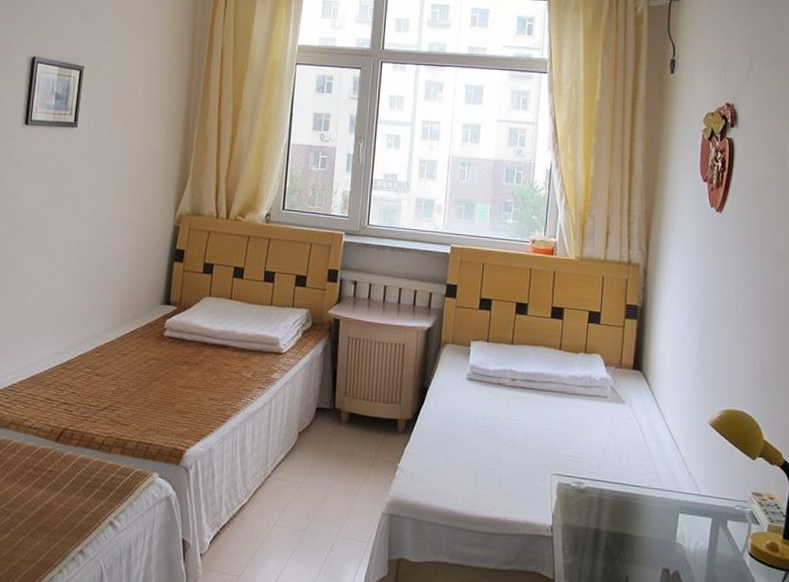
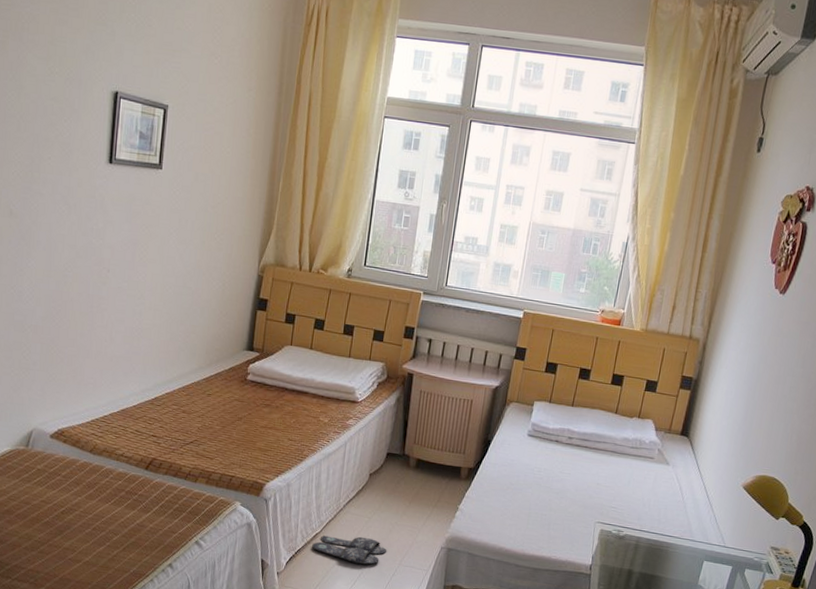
slippers: none [238,506,322,539] -> present [312,535,387,565]

